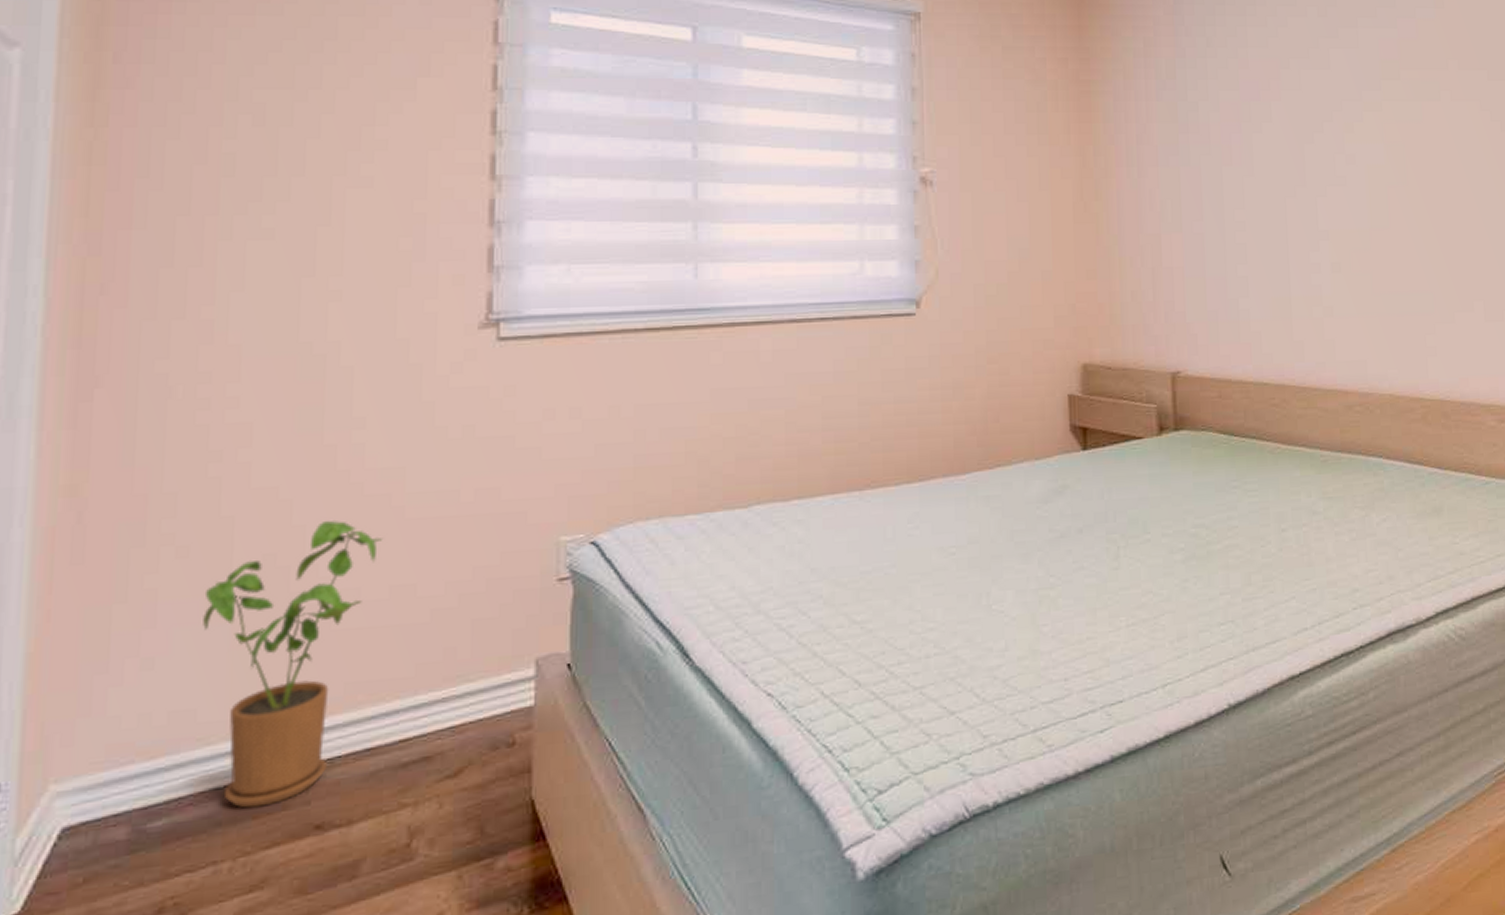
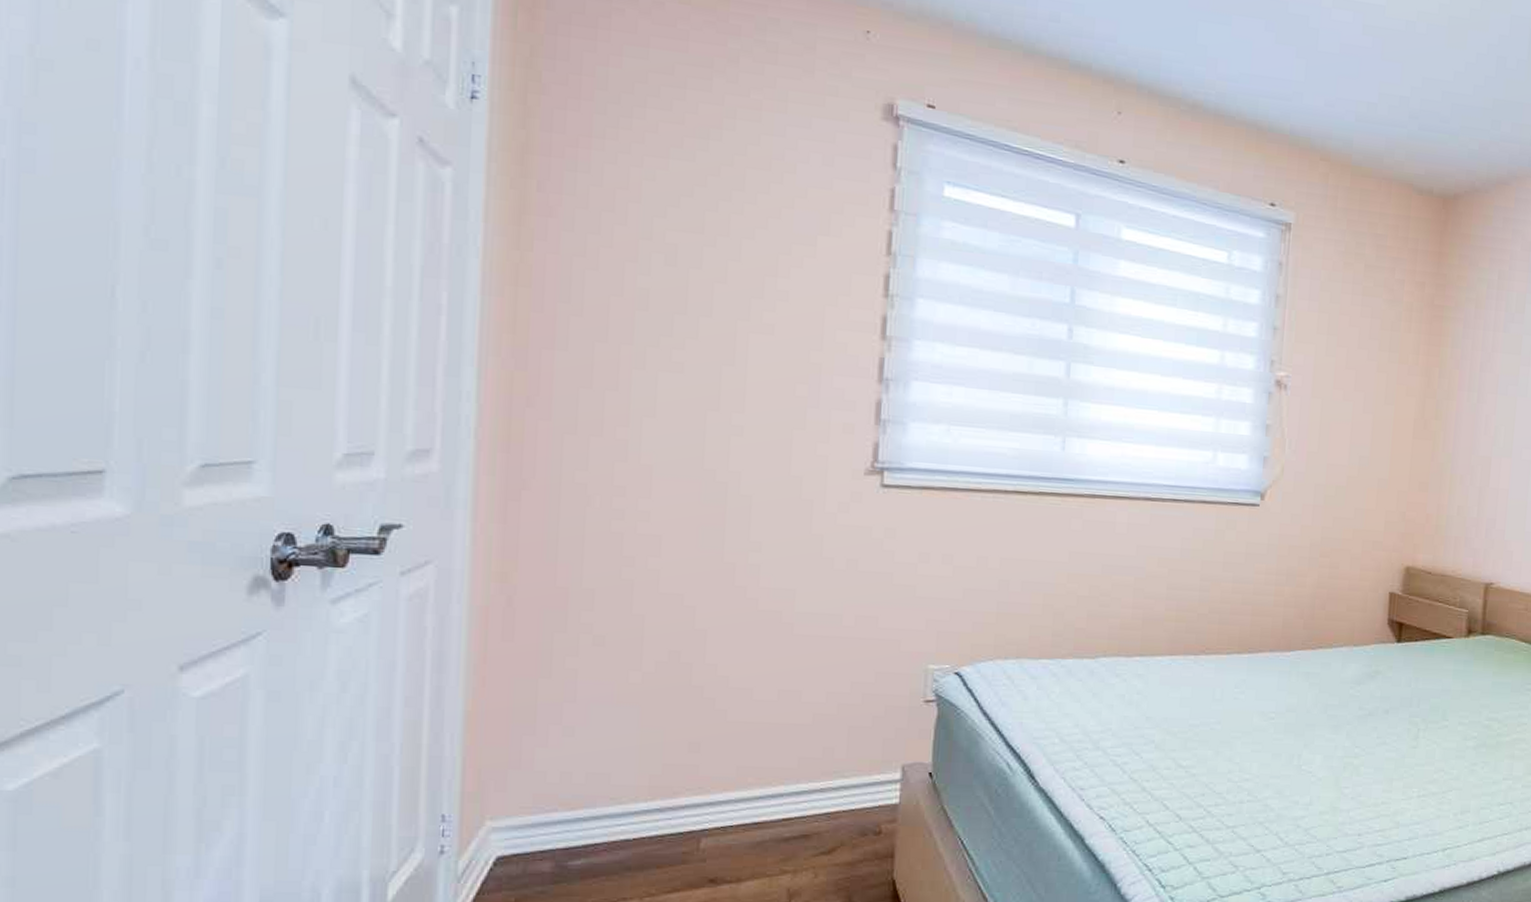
house plant: present [203,520,384,808] -> none [616,627,774,859]

